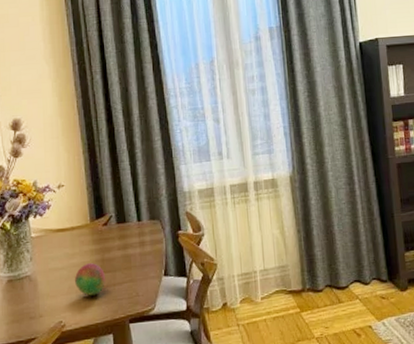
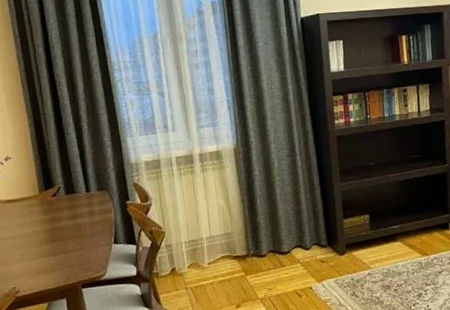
fruit: present [75,263,105,296] -> none [26,232,57,263]

